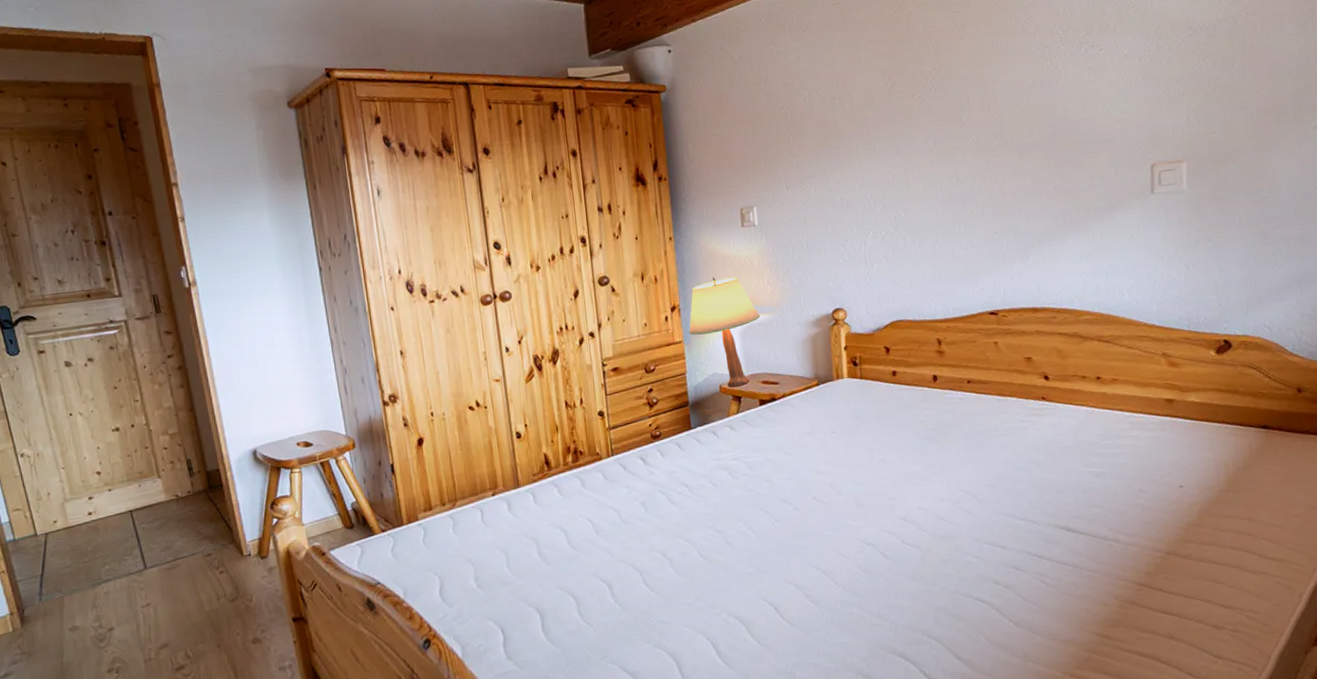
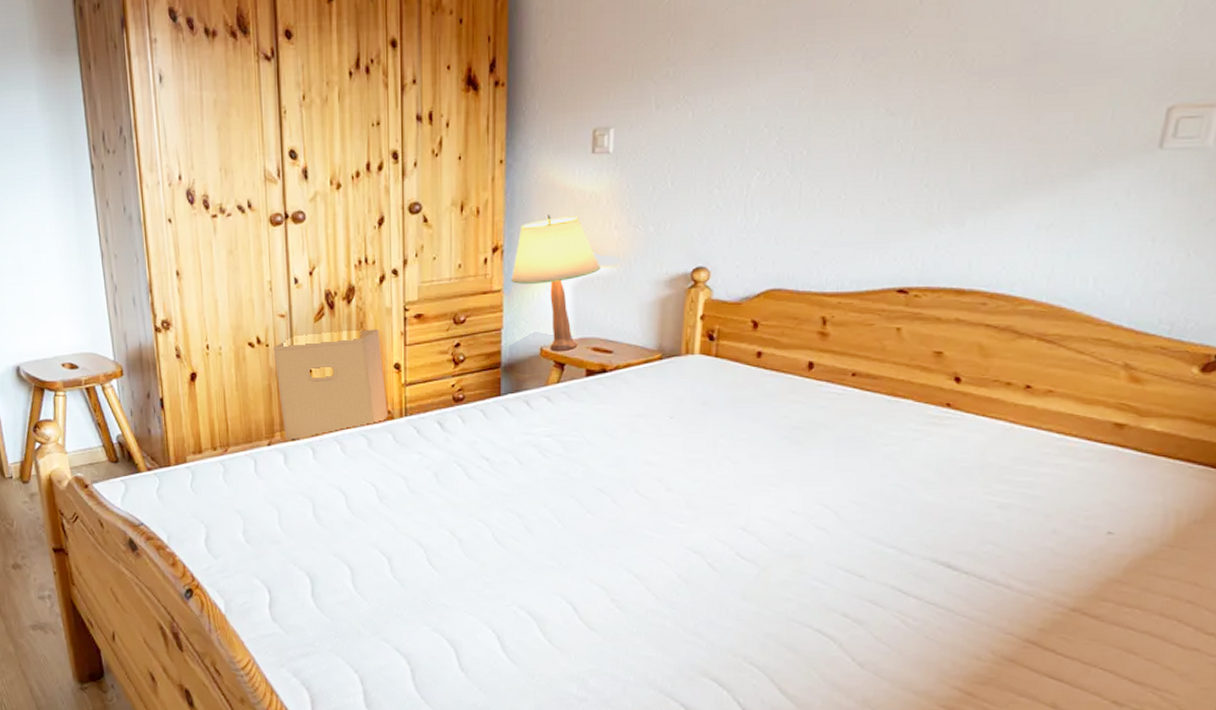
storage box: none [491,384,598,489] -> present [273,329,389,440]

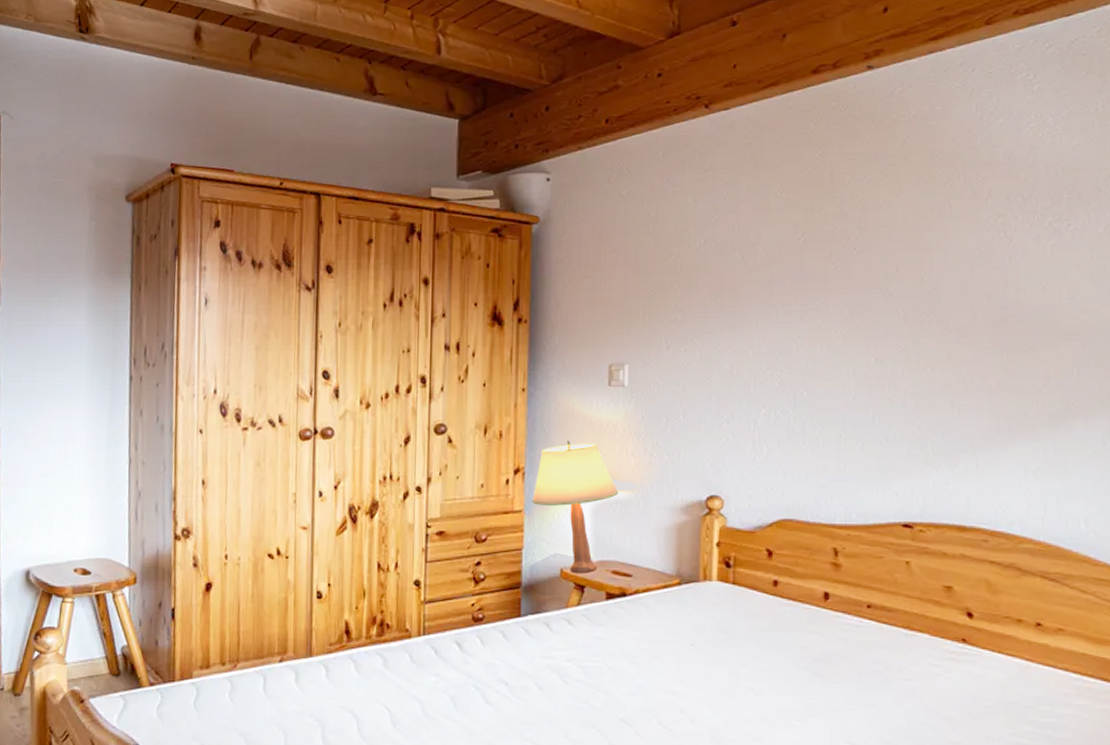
storage box: present [273,329,389,440] -> none [293,545,407,657]

